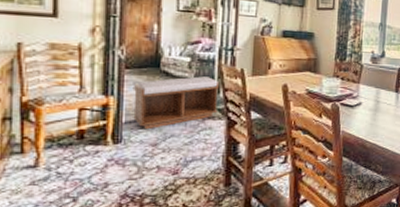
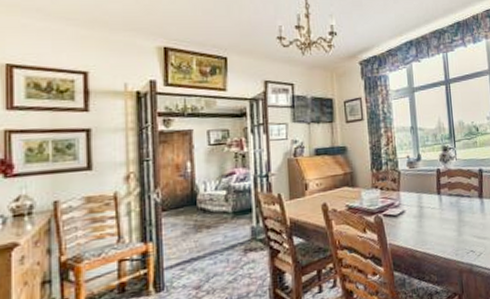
bench: present [133,76,220,130] -> none [172,207,259,273]

